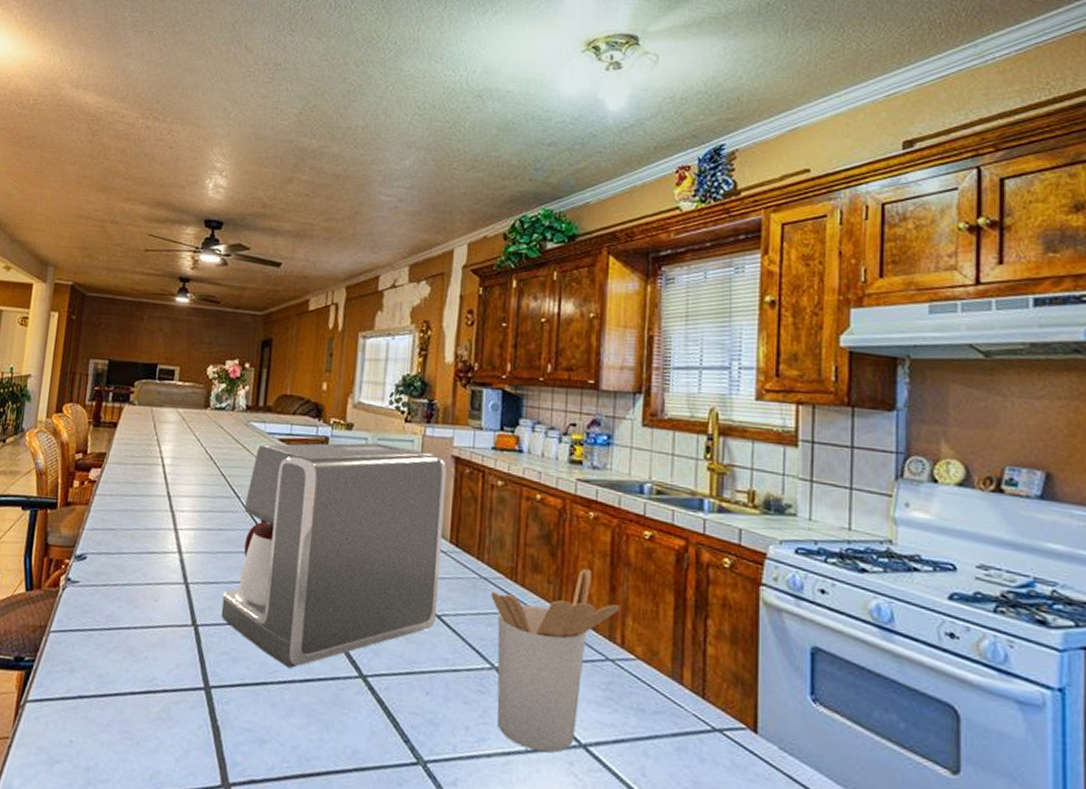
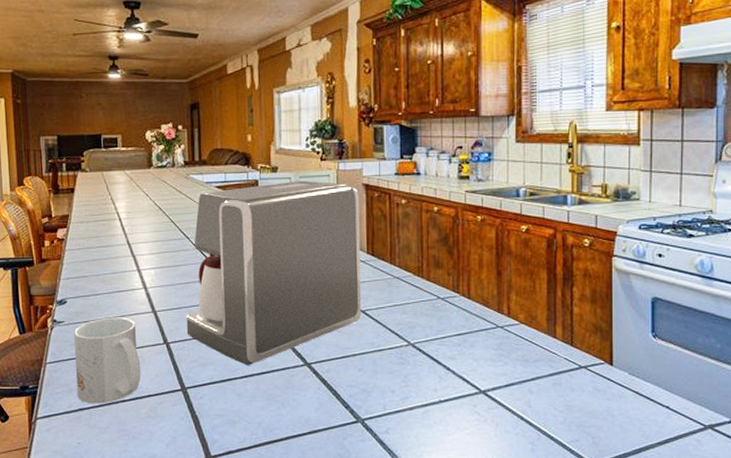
mug: none [78,583,163,694] -> present [74,317,141,404]
utensil holder: present [491,568,620,753] -> none [404,260,506,400]

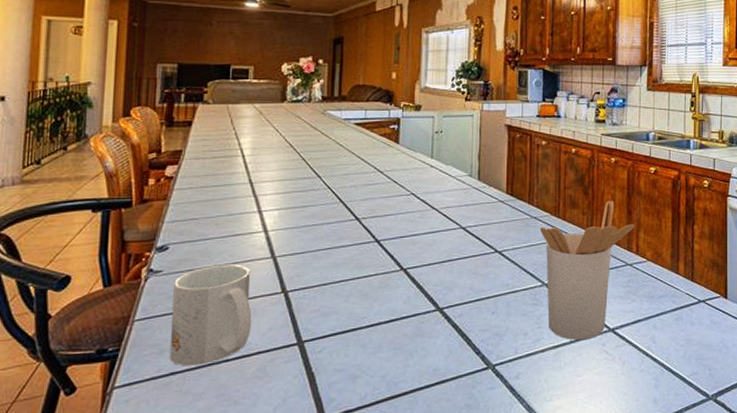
coffee maker: present [186,180,362,365] -> none [309,120,501,313]
utensil holder: none [404,260,506,400] -> present [540,200,635,341]

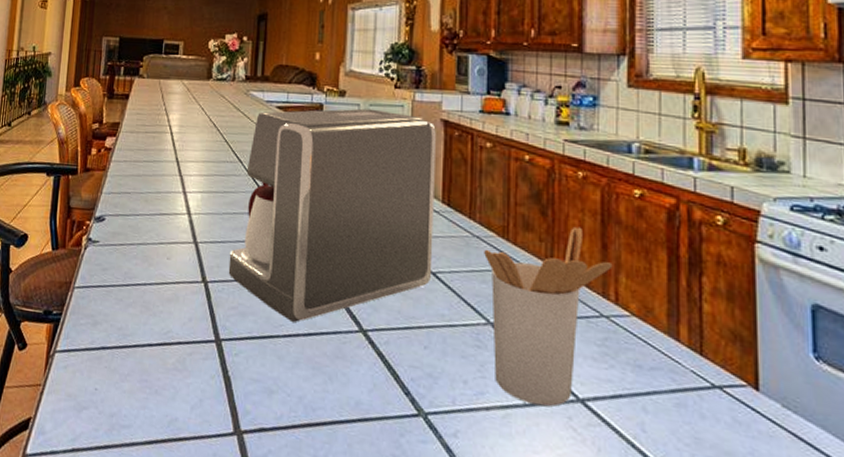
mug: present [169,264,252,366] -> none [101,242,175,345]
coffee maker: none [309,120,501,313] -> present [228,108,436,322]

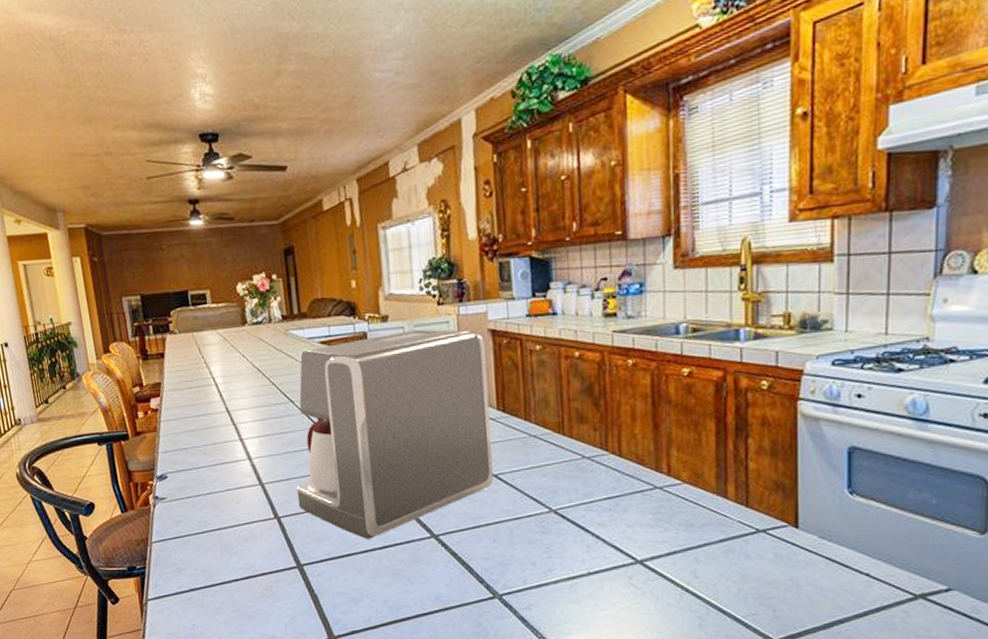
utensil holder: present [484,226,613,407] -> none [542,412,664,572]

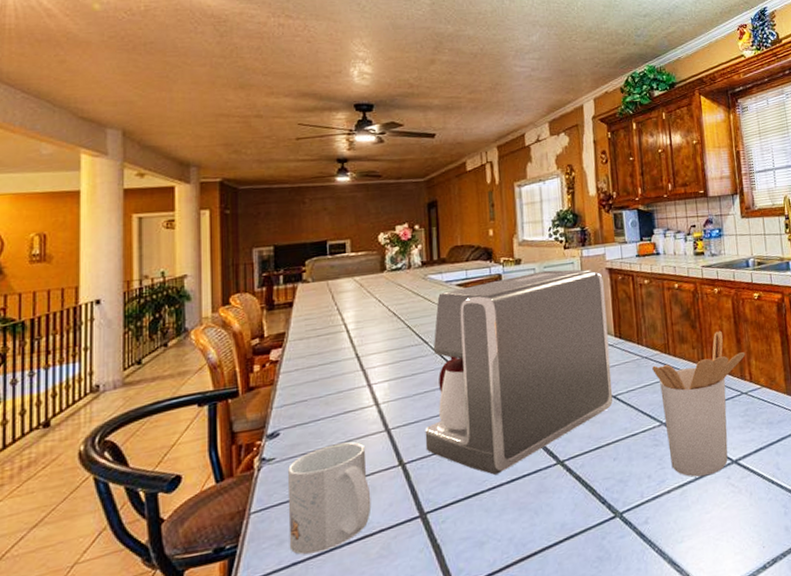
mug: none [178,491,253,584] -> present [288,442,372,555]
utensil holder: none [542,412,664,572] -> present [652,330,746,477]

